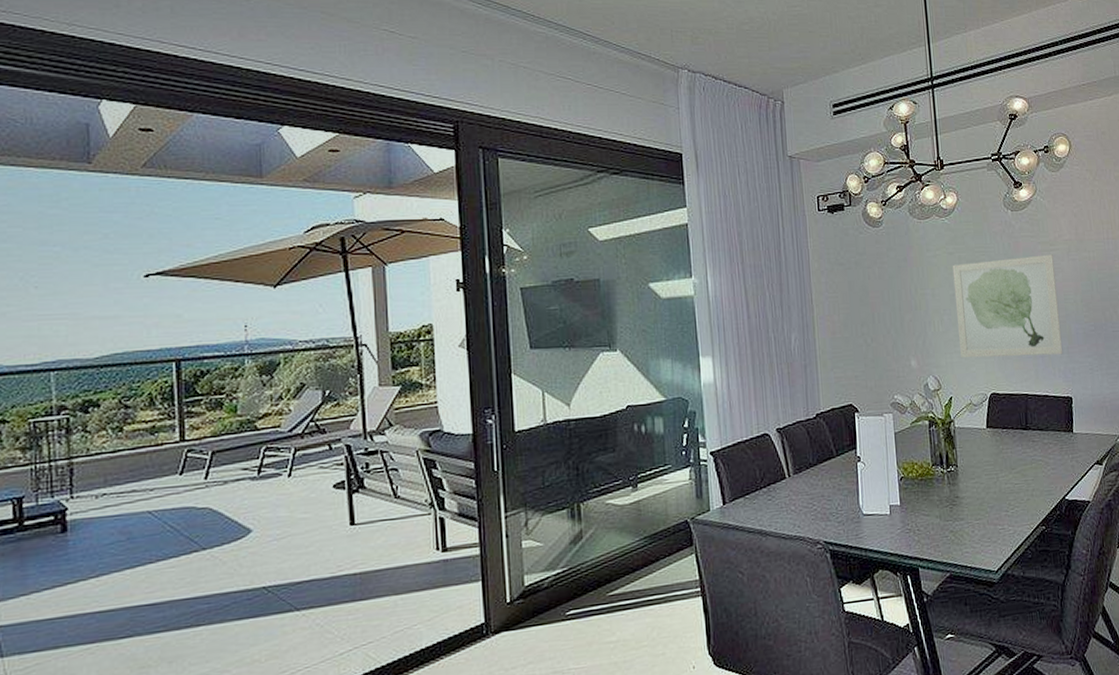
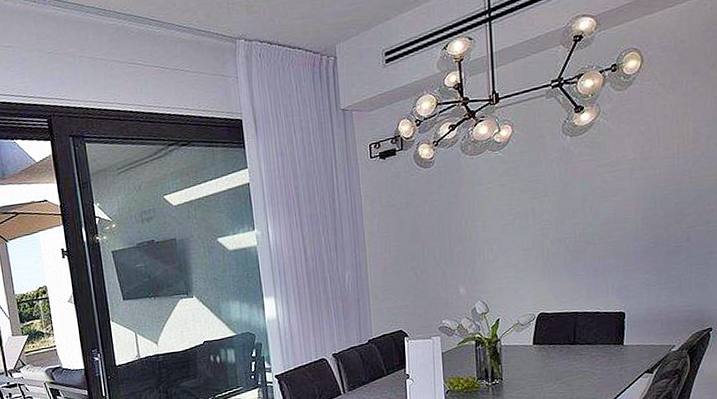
wall art: present [952,254,1063,359] -> none [504,176,619,283]

